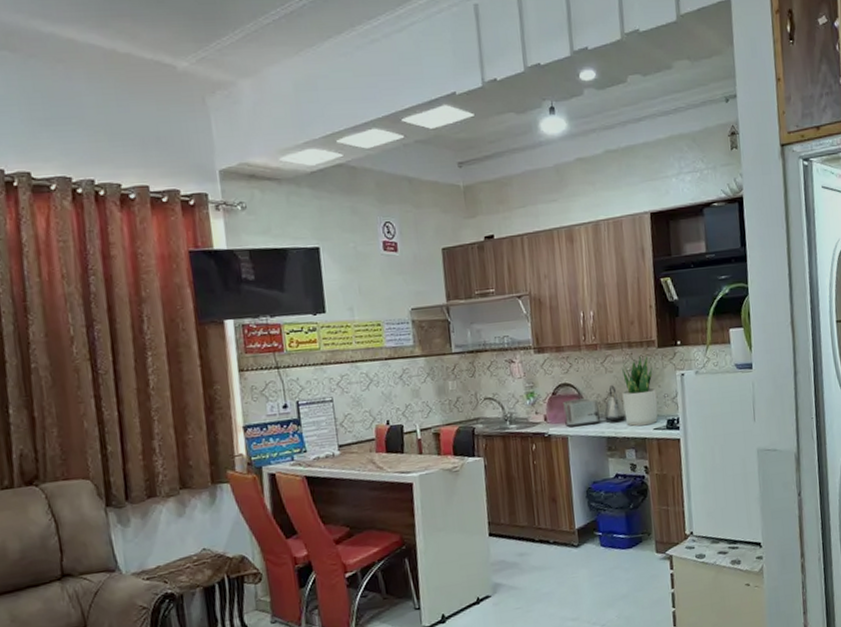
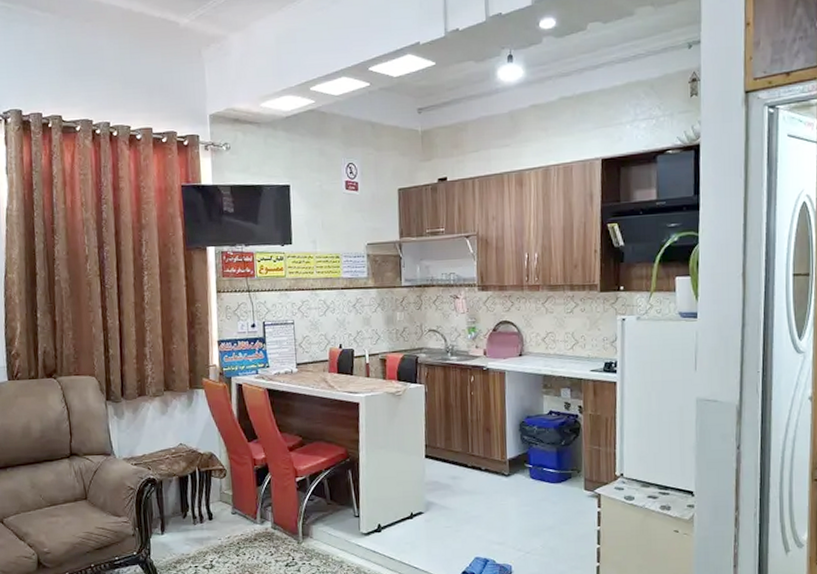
toaster: present [563,397,601,428] -> none [503,336,539,363]
kettle: present [603,384,626,423] -> none [541,324,564,362]
planter: present [622,356,658,427] -> none [561,299,596,367]

